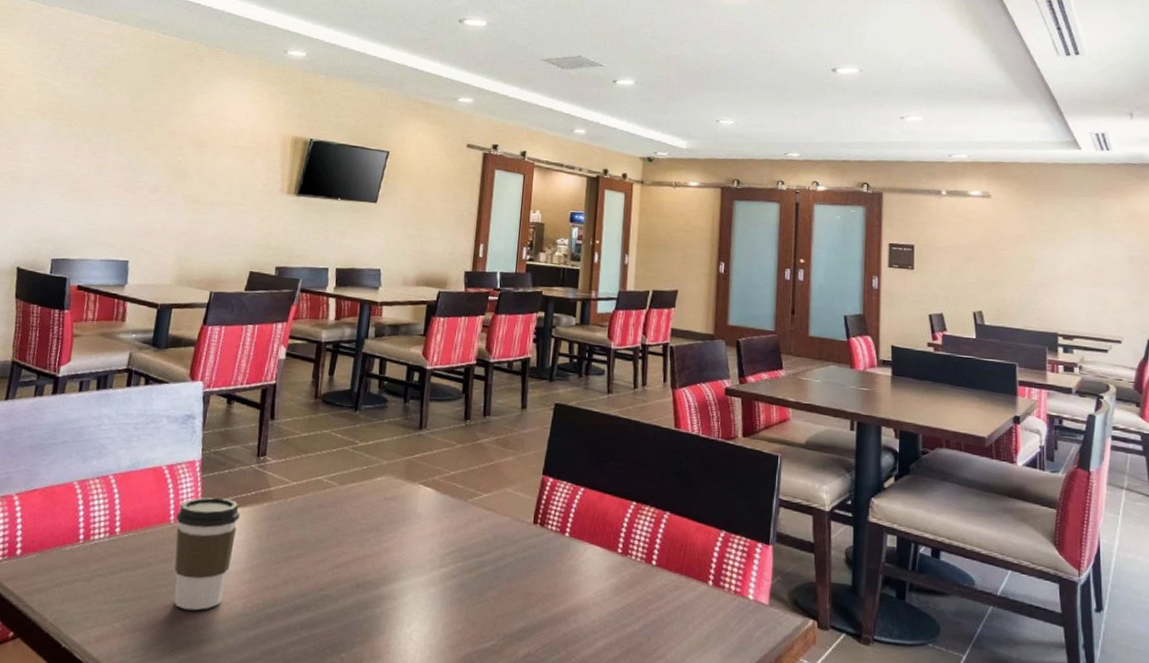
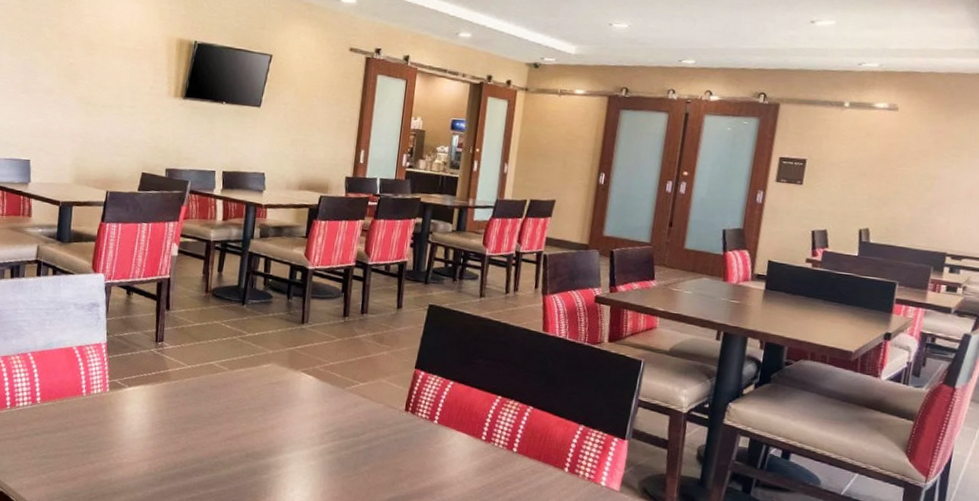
coffee cup: present [173,497,240,611] -> none [88,375,143,469]

